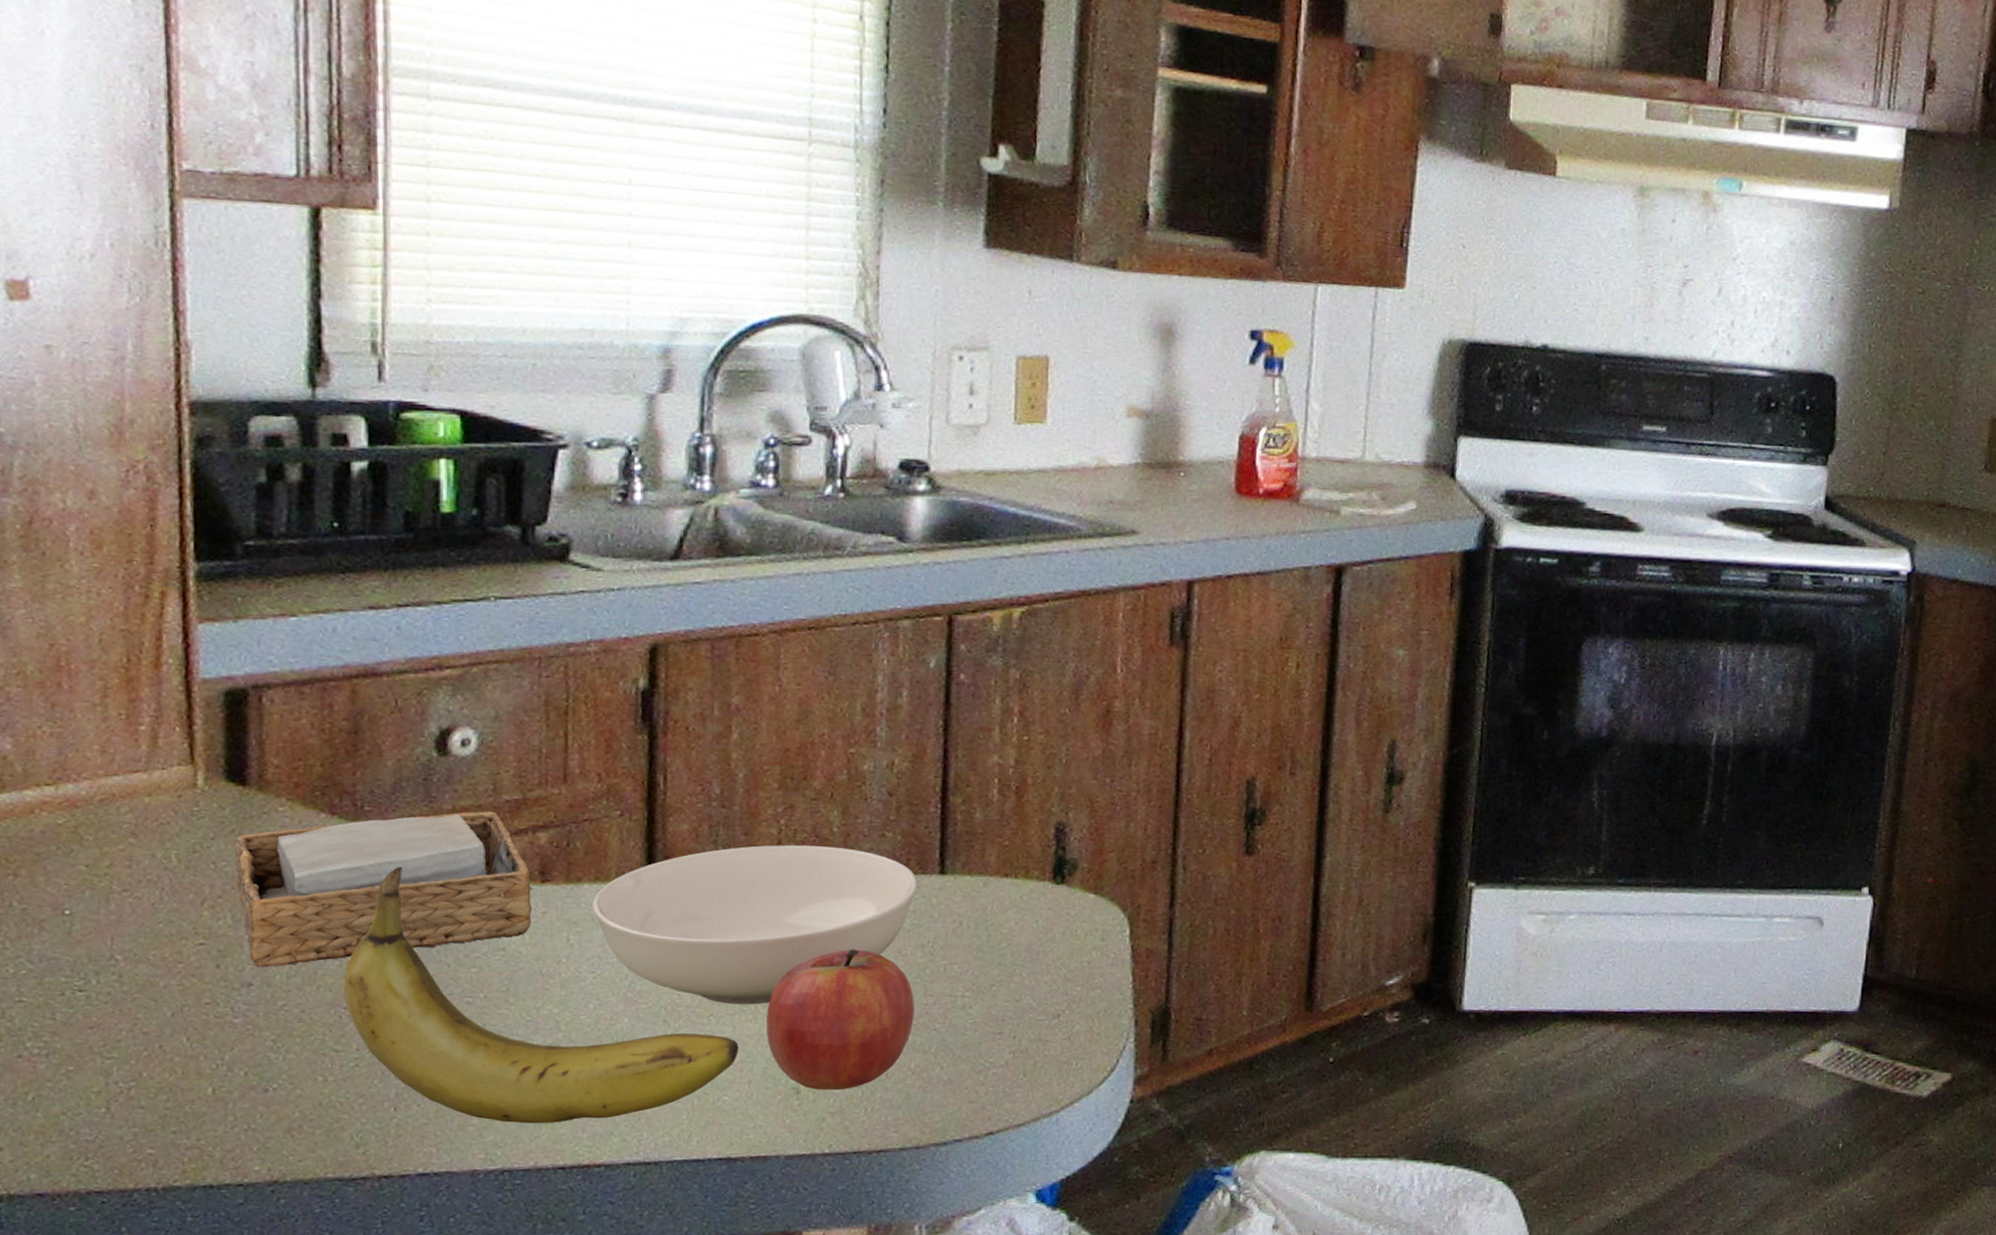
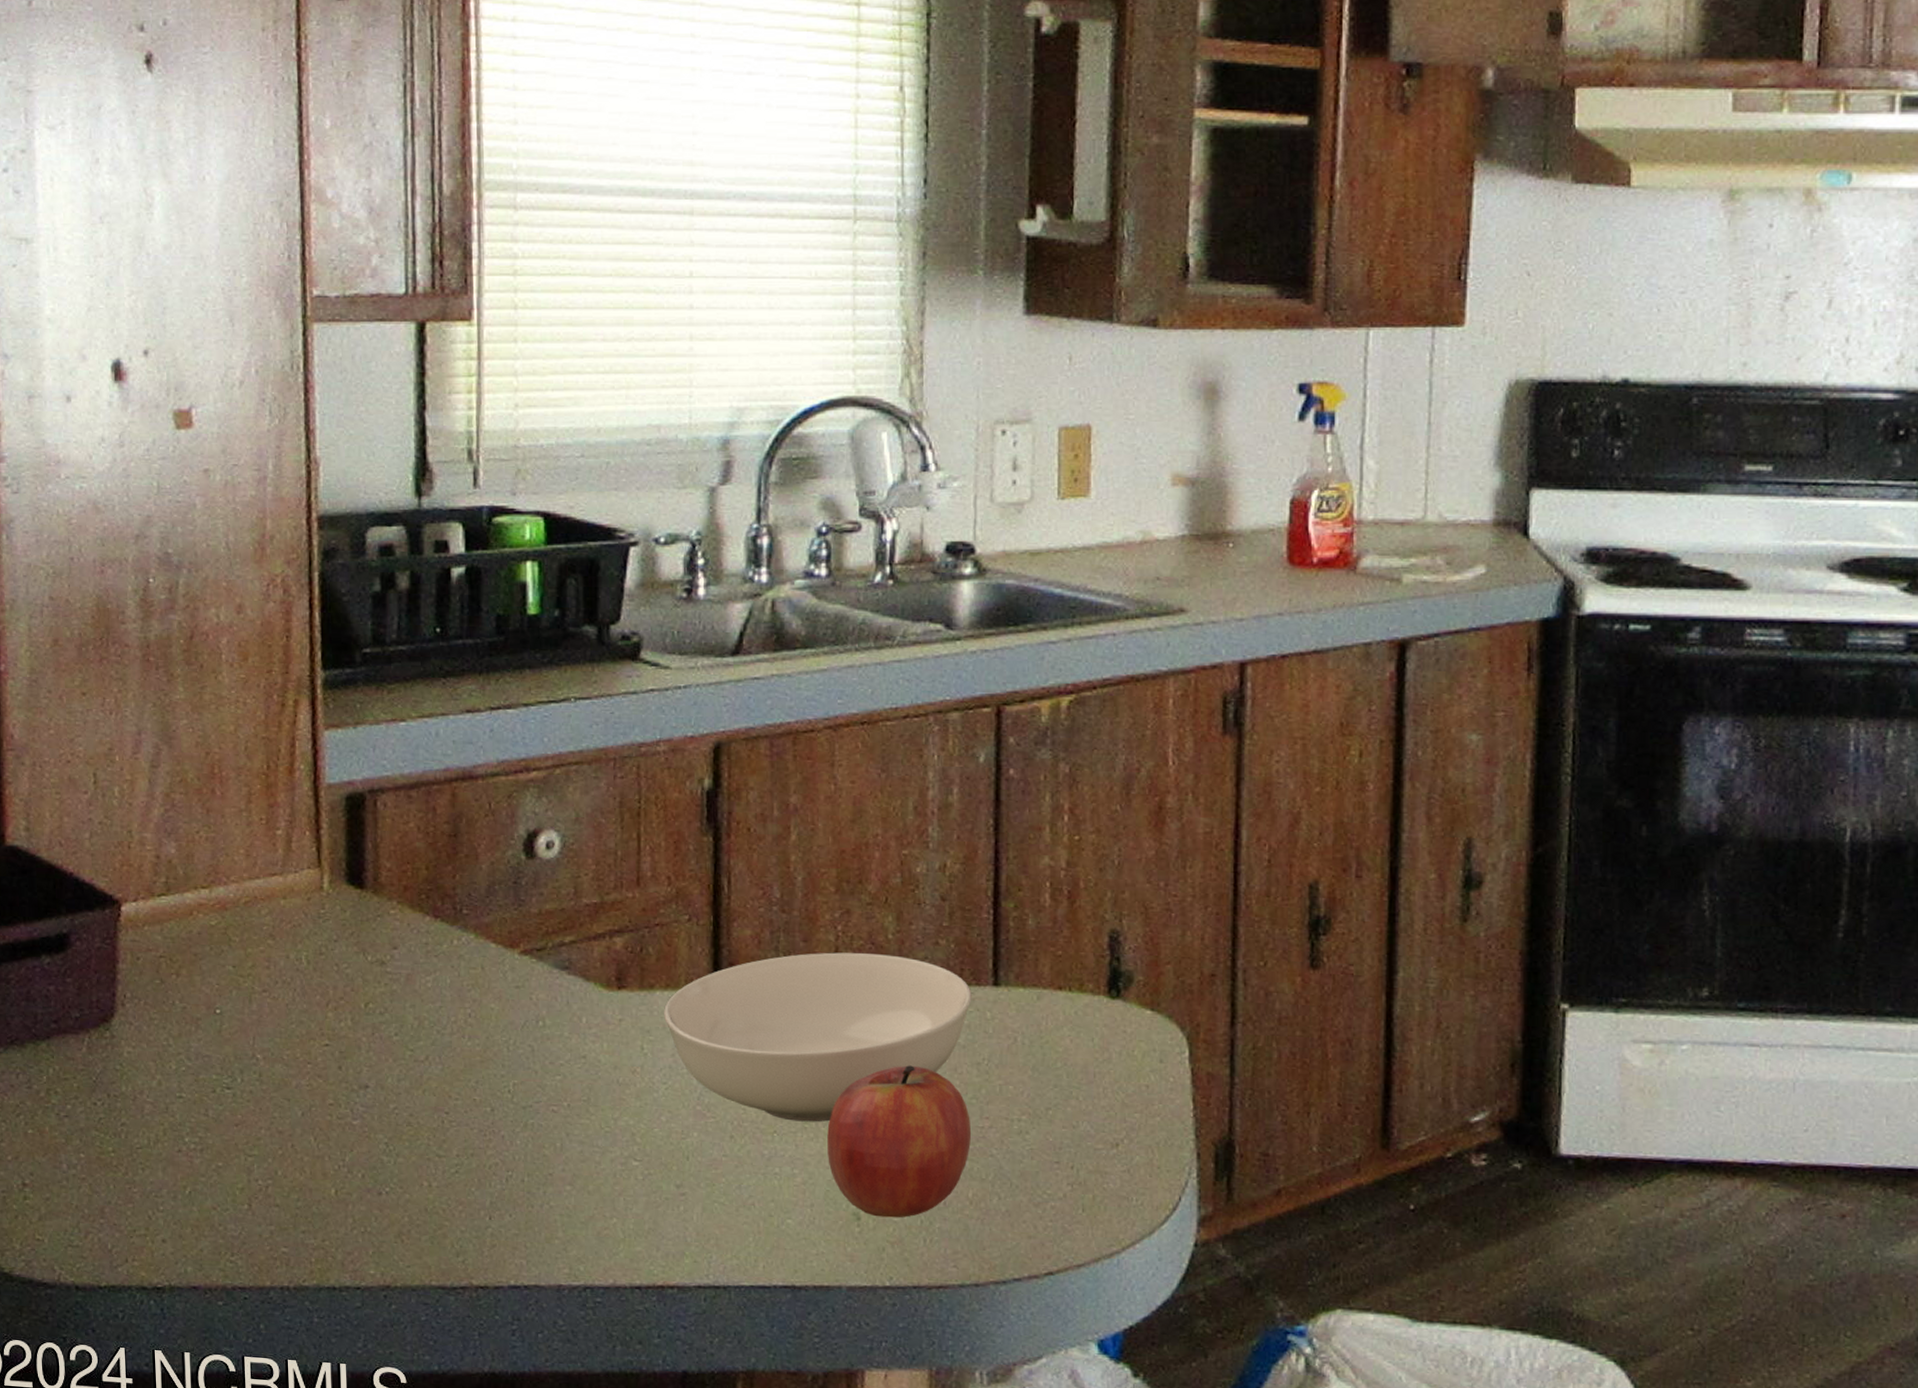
napkin holder: present [234,811,532,967] -> none [353,915,609,1070]
fruit: present [344,866,739,1124] -> none [446,970,801,1240]

